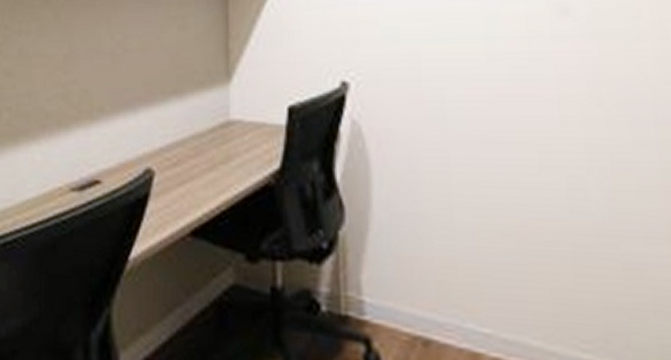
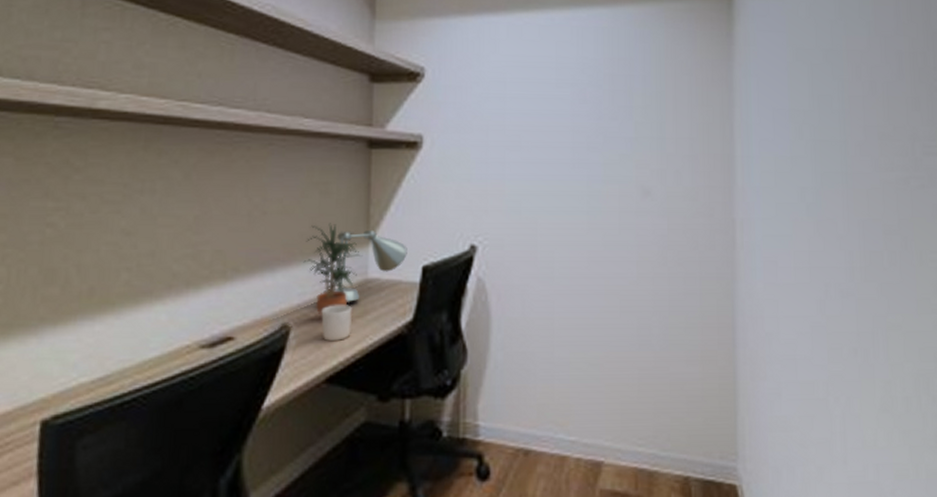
potted plant: none [164,59,224,162] -> present [303,223,363,317]
desk lamp: none [184,67,271,148] -> present [322,231,407,303]
mug: none [184,149,216,189] -> present [321,305,353,341]

